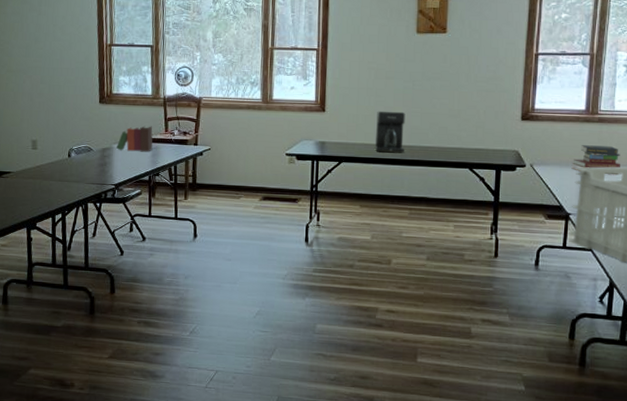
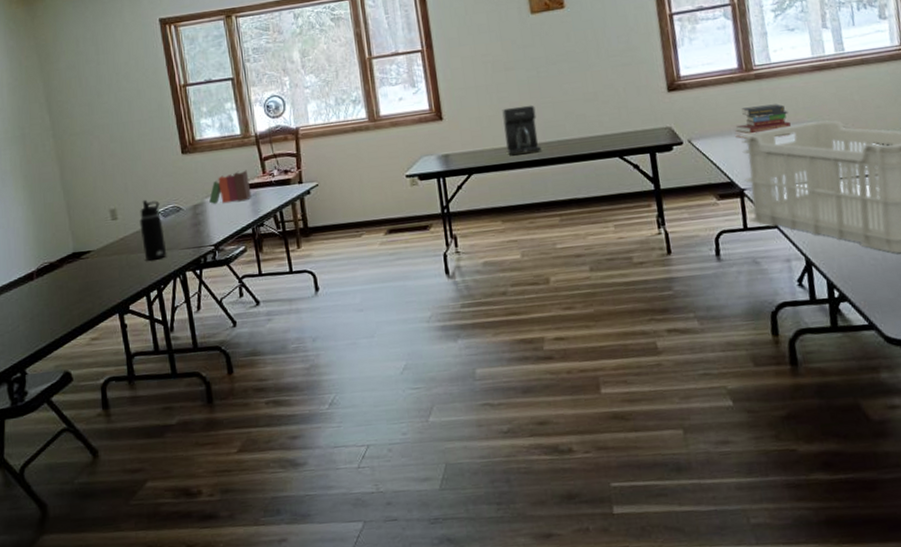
water bottle: none [55,136,75,189] -> present [139,199,167,261]

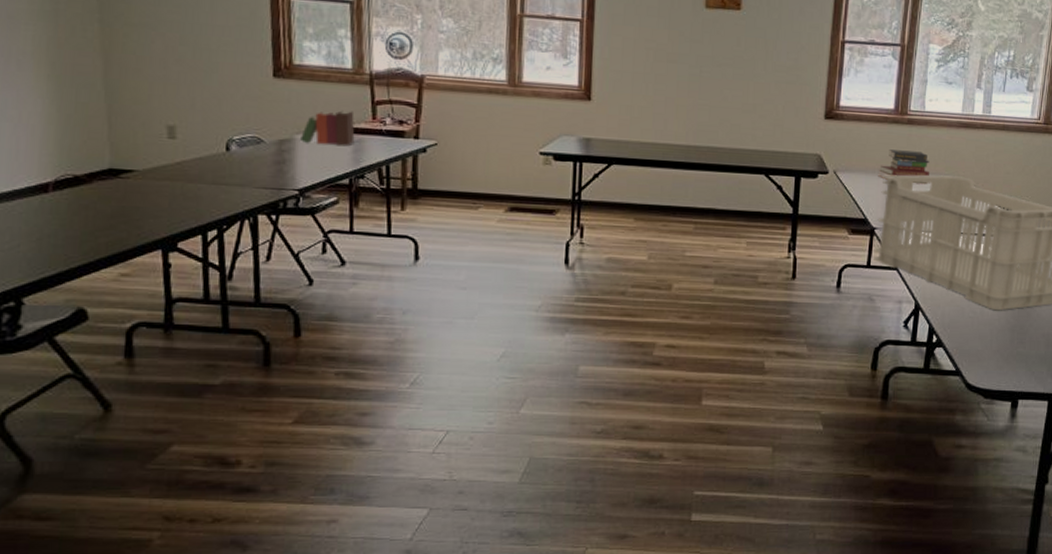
water bottle: present [139,199,167,261] -> none [205,121,237,195]
coffee maker: present [502,105,541,156] -> none [652,101,691,155]

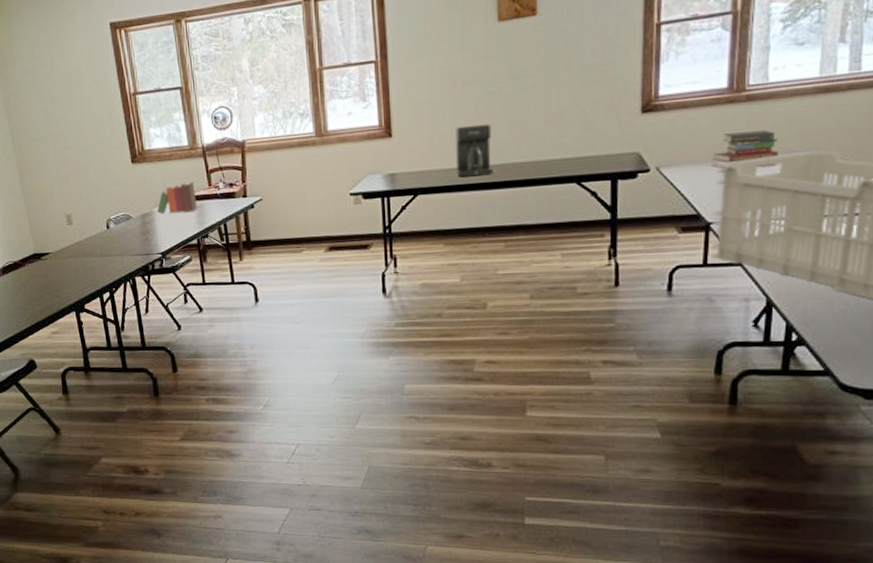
coffee maker: none [652,101,691,155] -> present [455,123,493,177]

